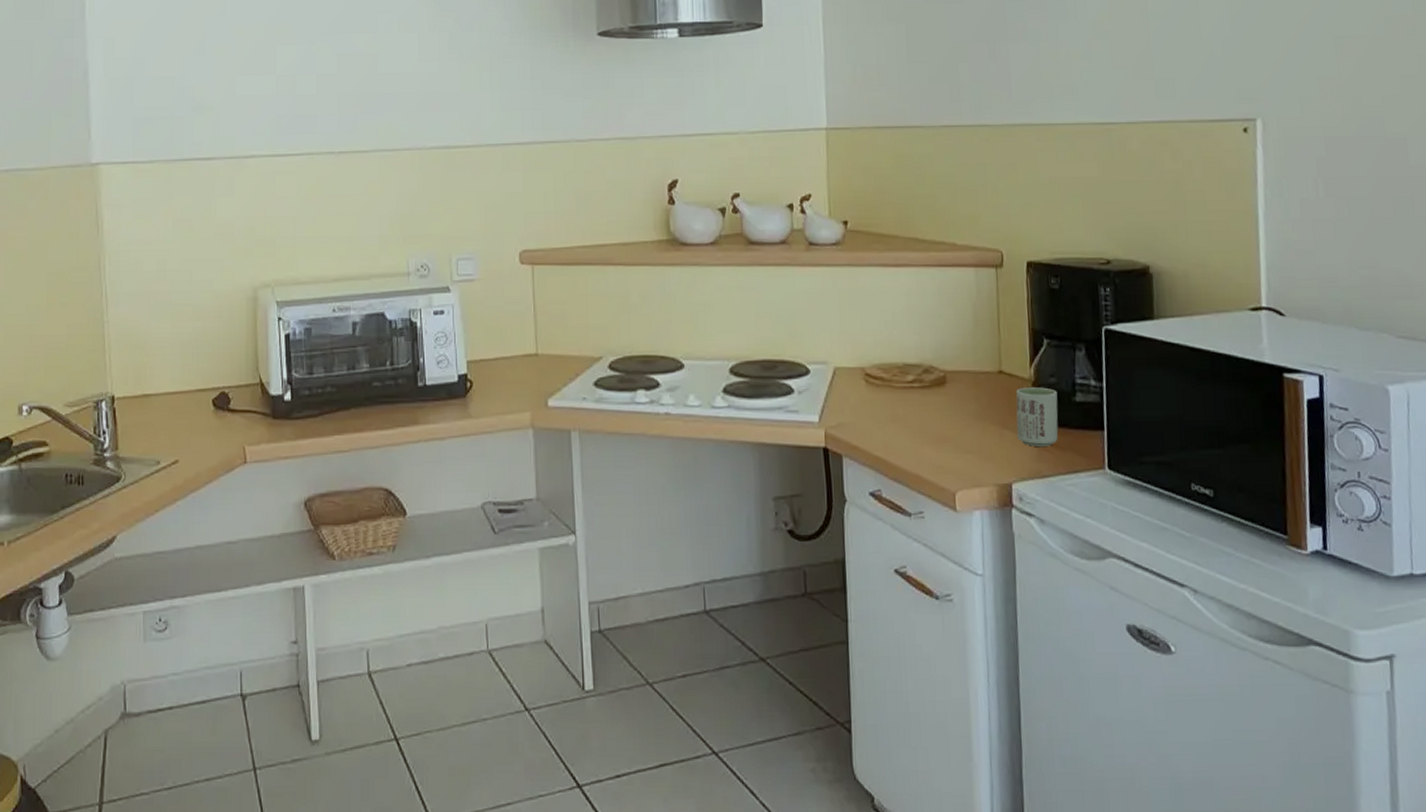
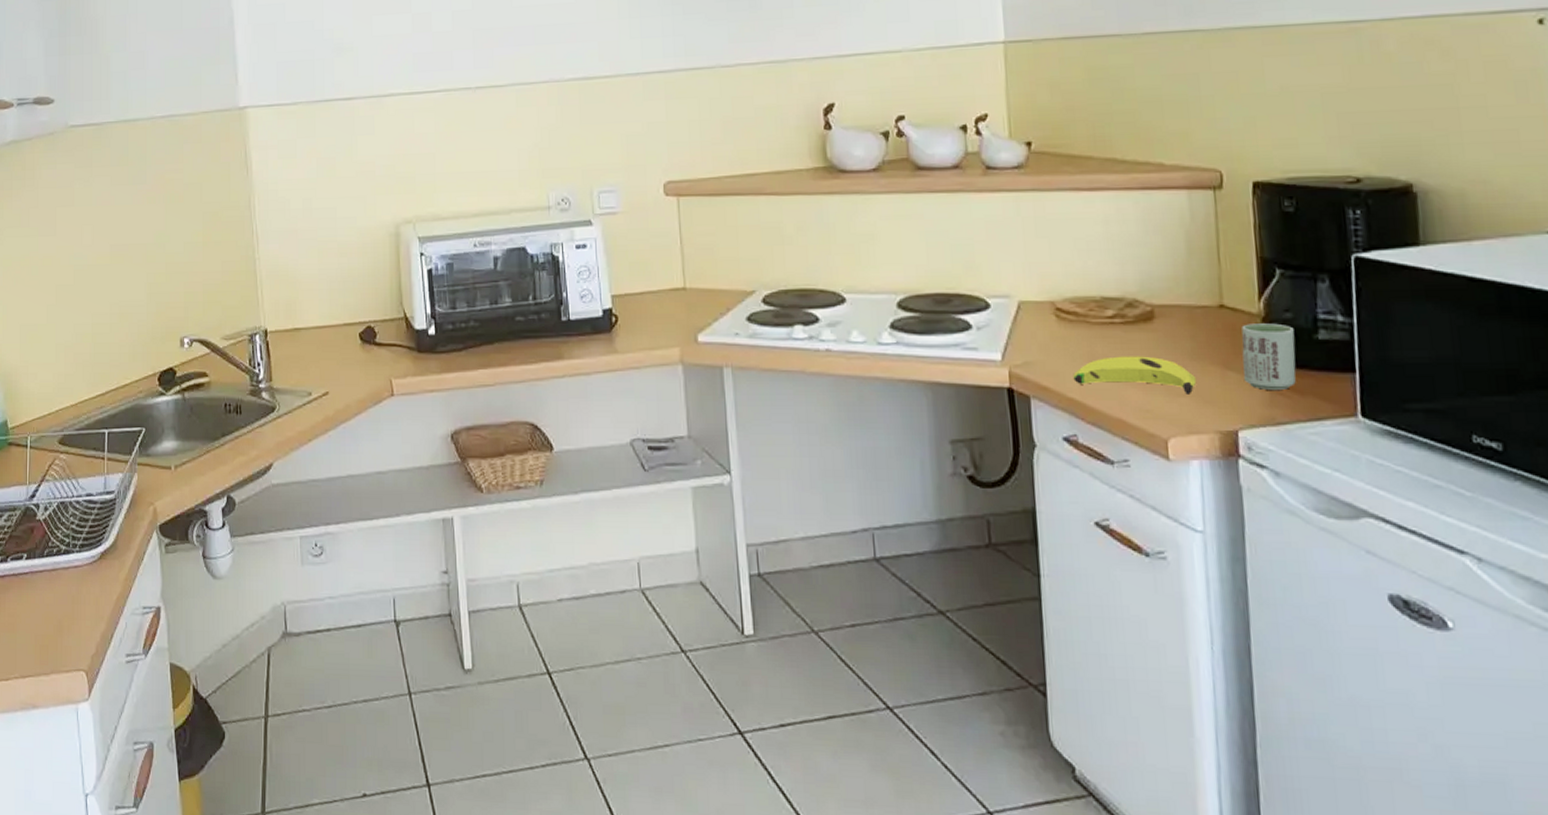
banana: none [879,417,980,453] -> present [1073,356,1197,396]

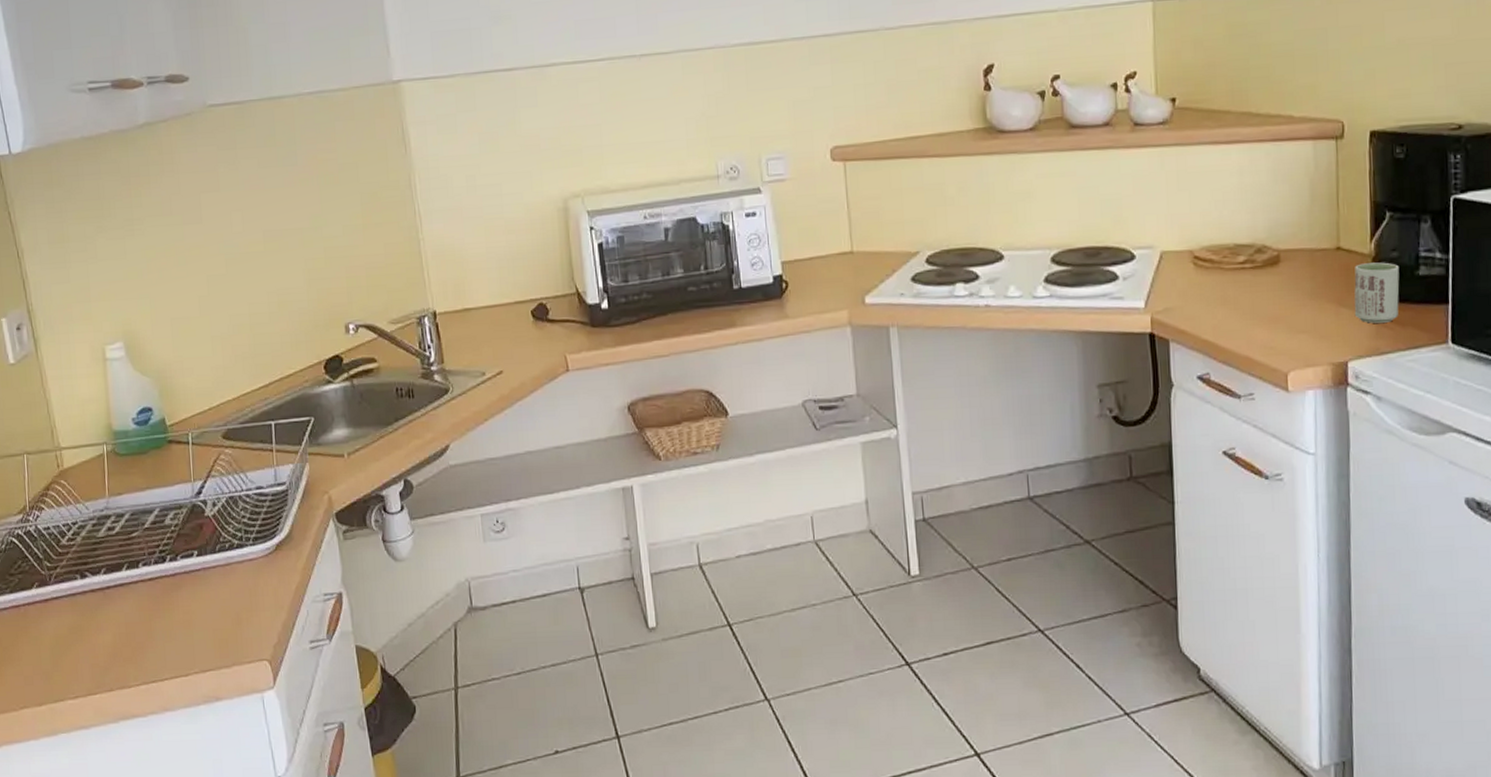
banana: present [1073,356,1197,396] -> none [1207,297,1315,332]

